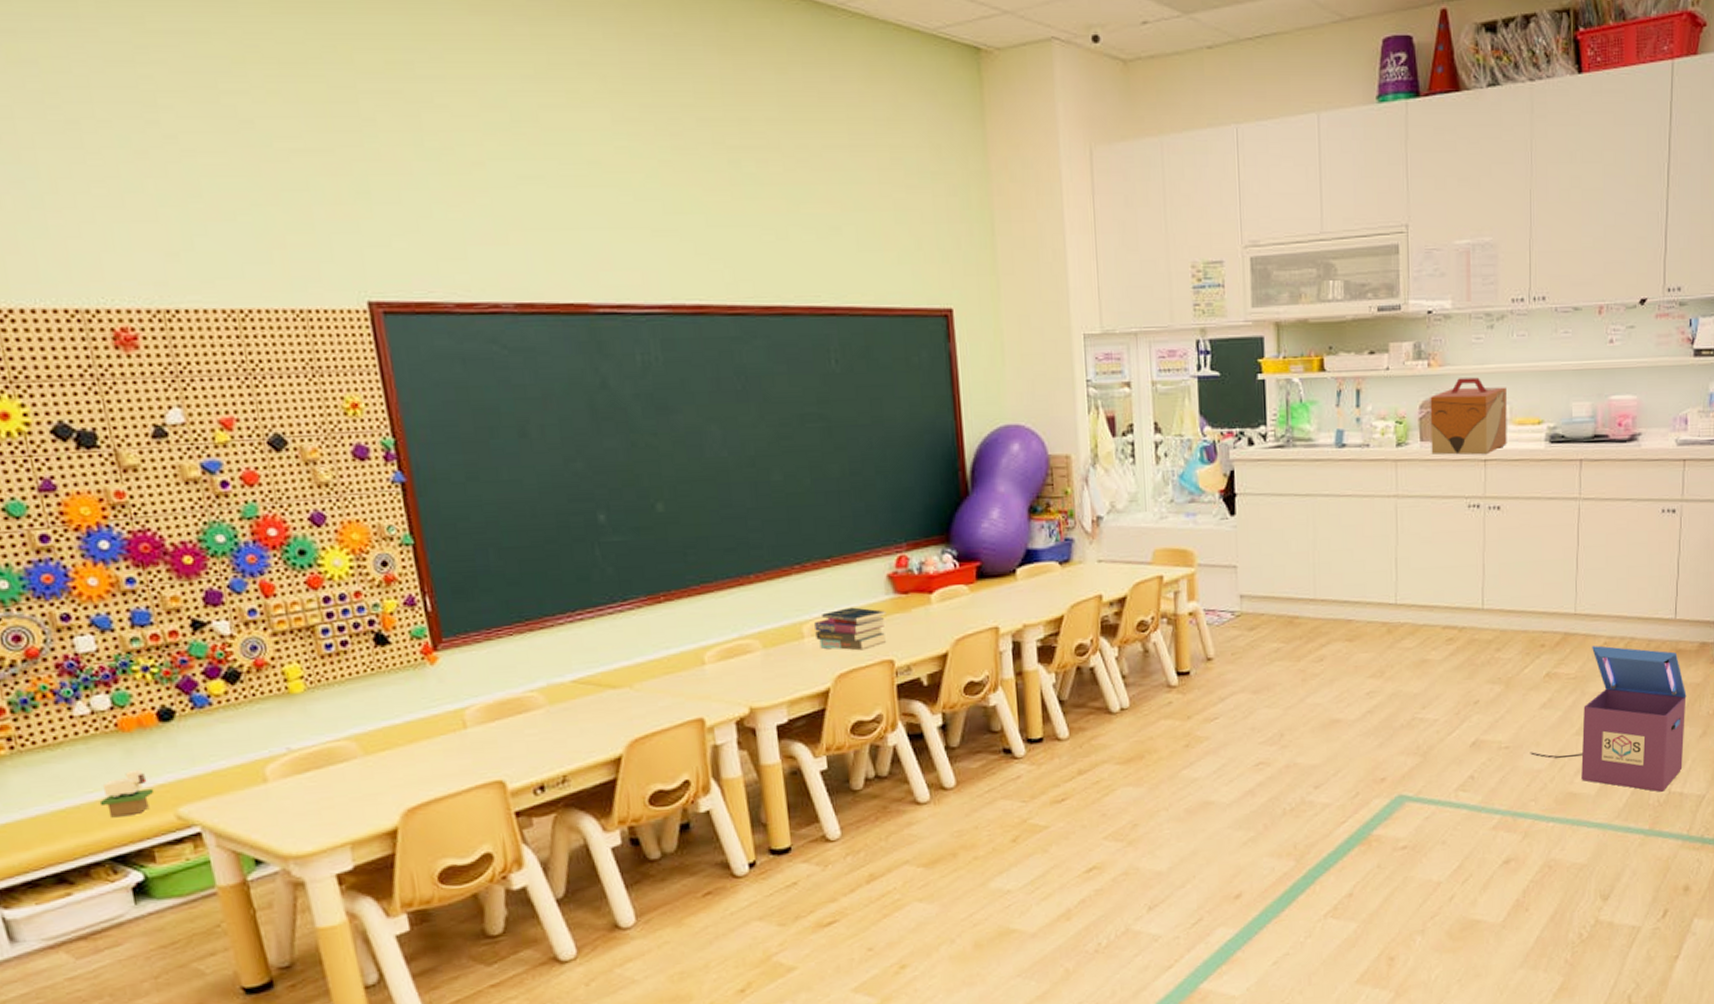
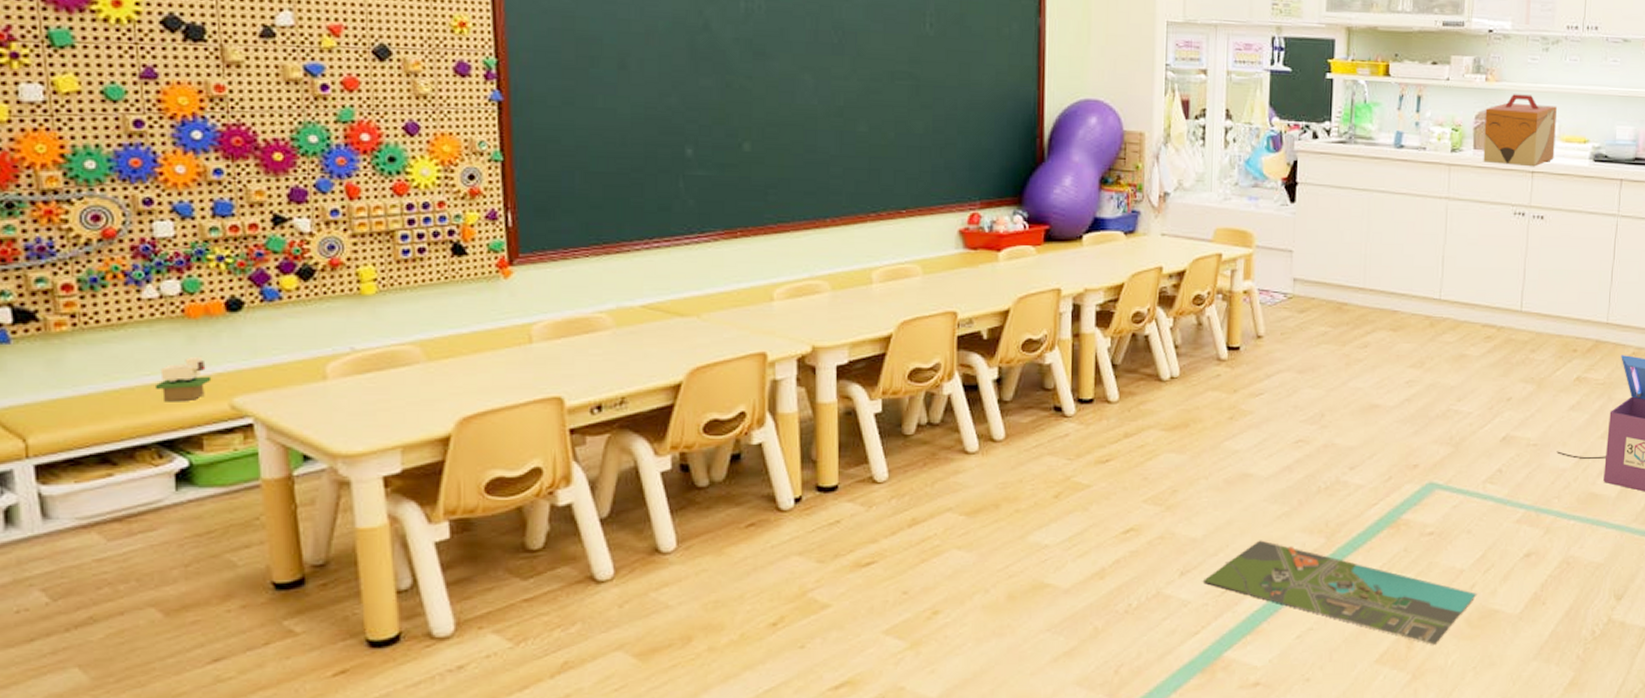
books: present [814,607,887,651] -> none [884,258,954,300]
play mat: none [1171,868,1457,960] -> present [1202,540,1477,645]

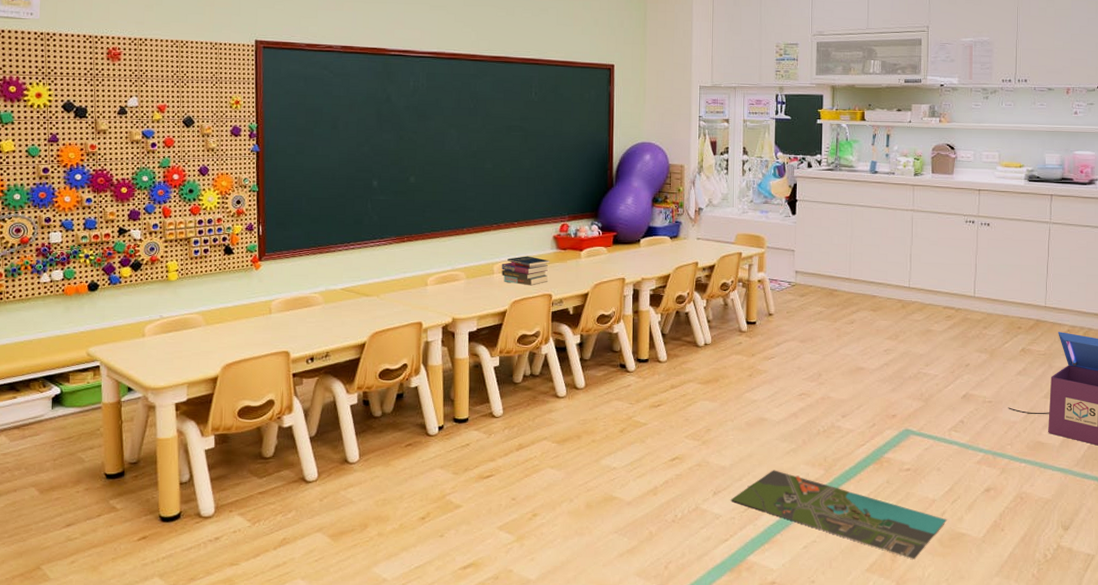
toy animal: present [154,356,212,402] -> none [44,320,77,350]
books: none [884,258,954,300] -> present [502,256,550,286]
storage box: present [1483,94,1557,167] -> none [939,131,997,186]

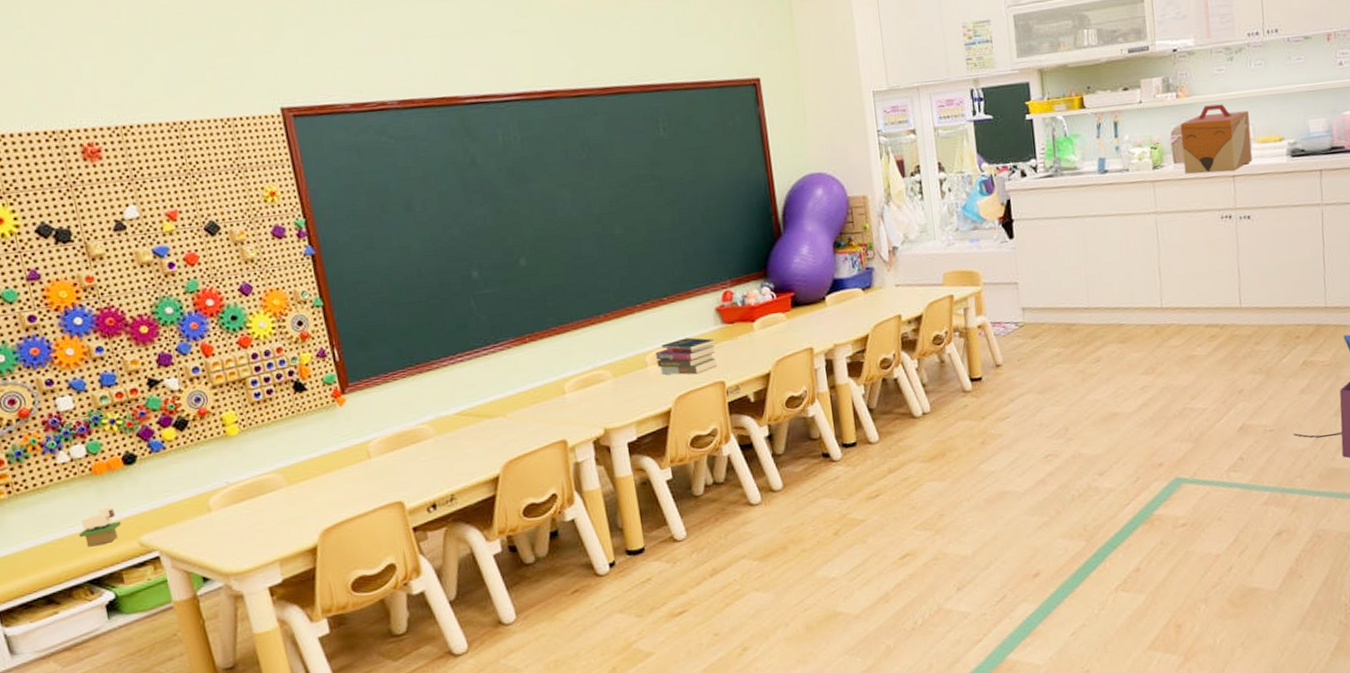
toy animal: none [44,320,77,350] -> present [78,505,122,547]
play mat: present [730,470,947,559] -> none [978,550,1236,627]
storage box: none [939,131,997,186] -> present [1180,104,1253,174]

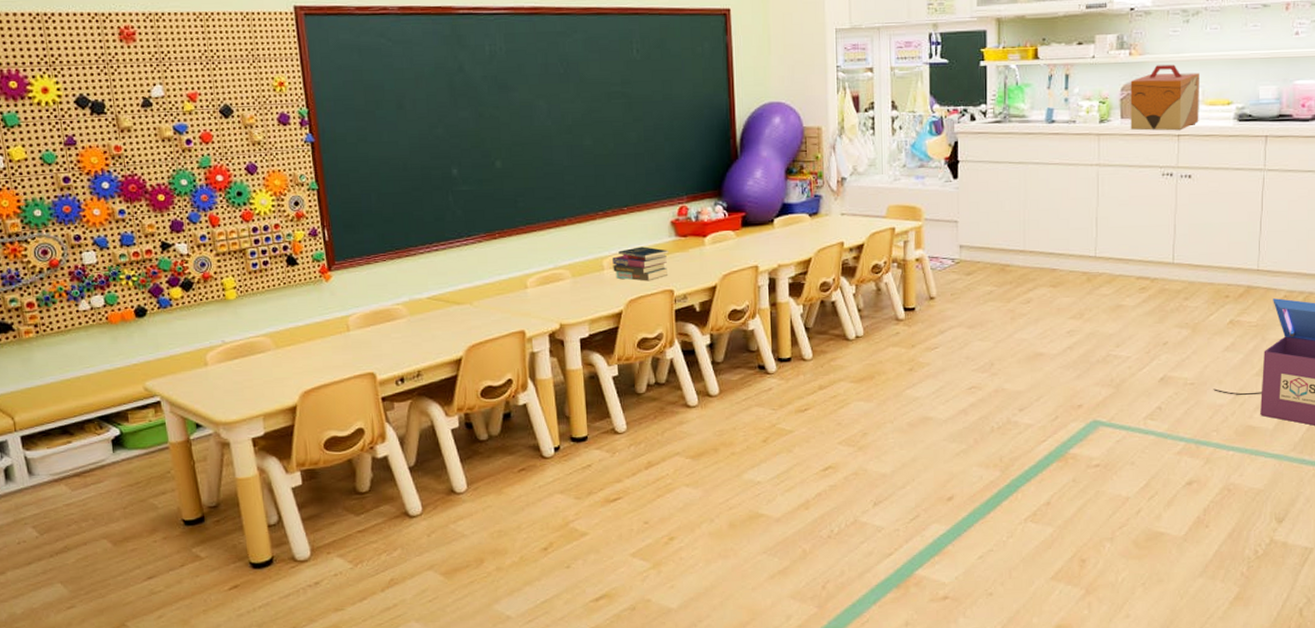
toy animal: present [78,505,122,547] -> none [93,351,130,387]

